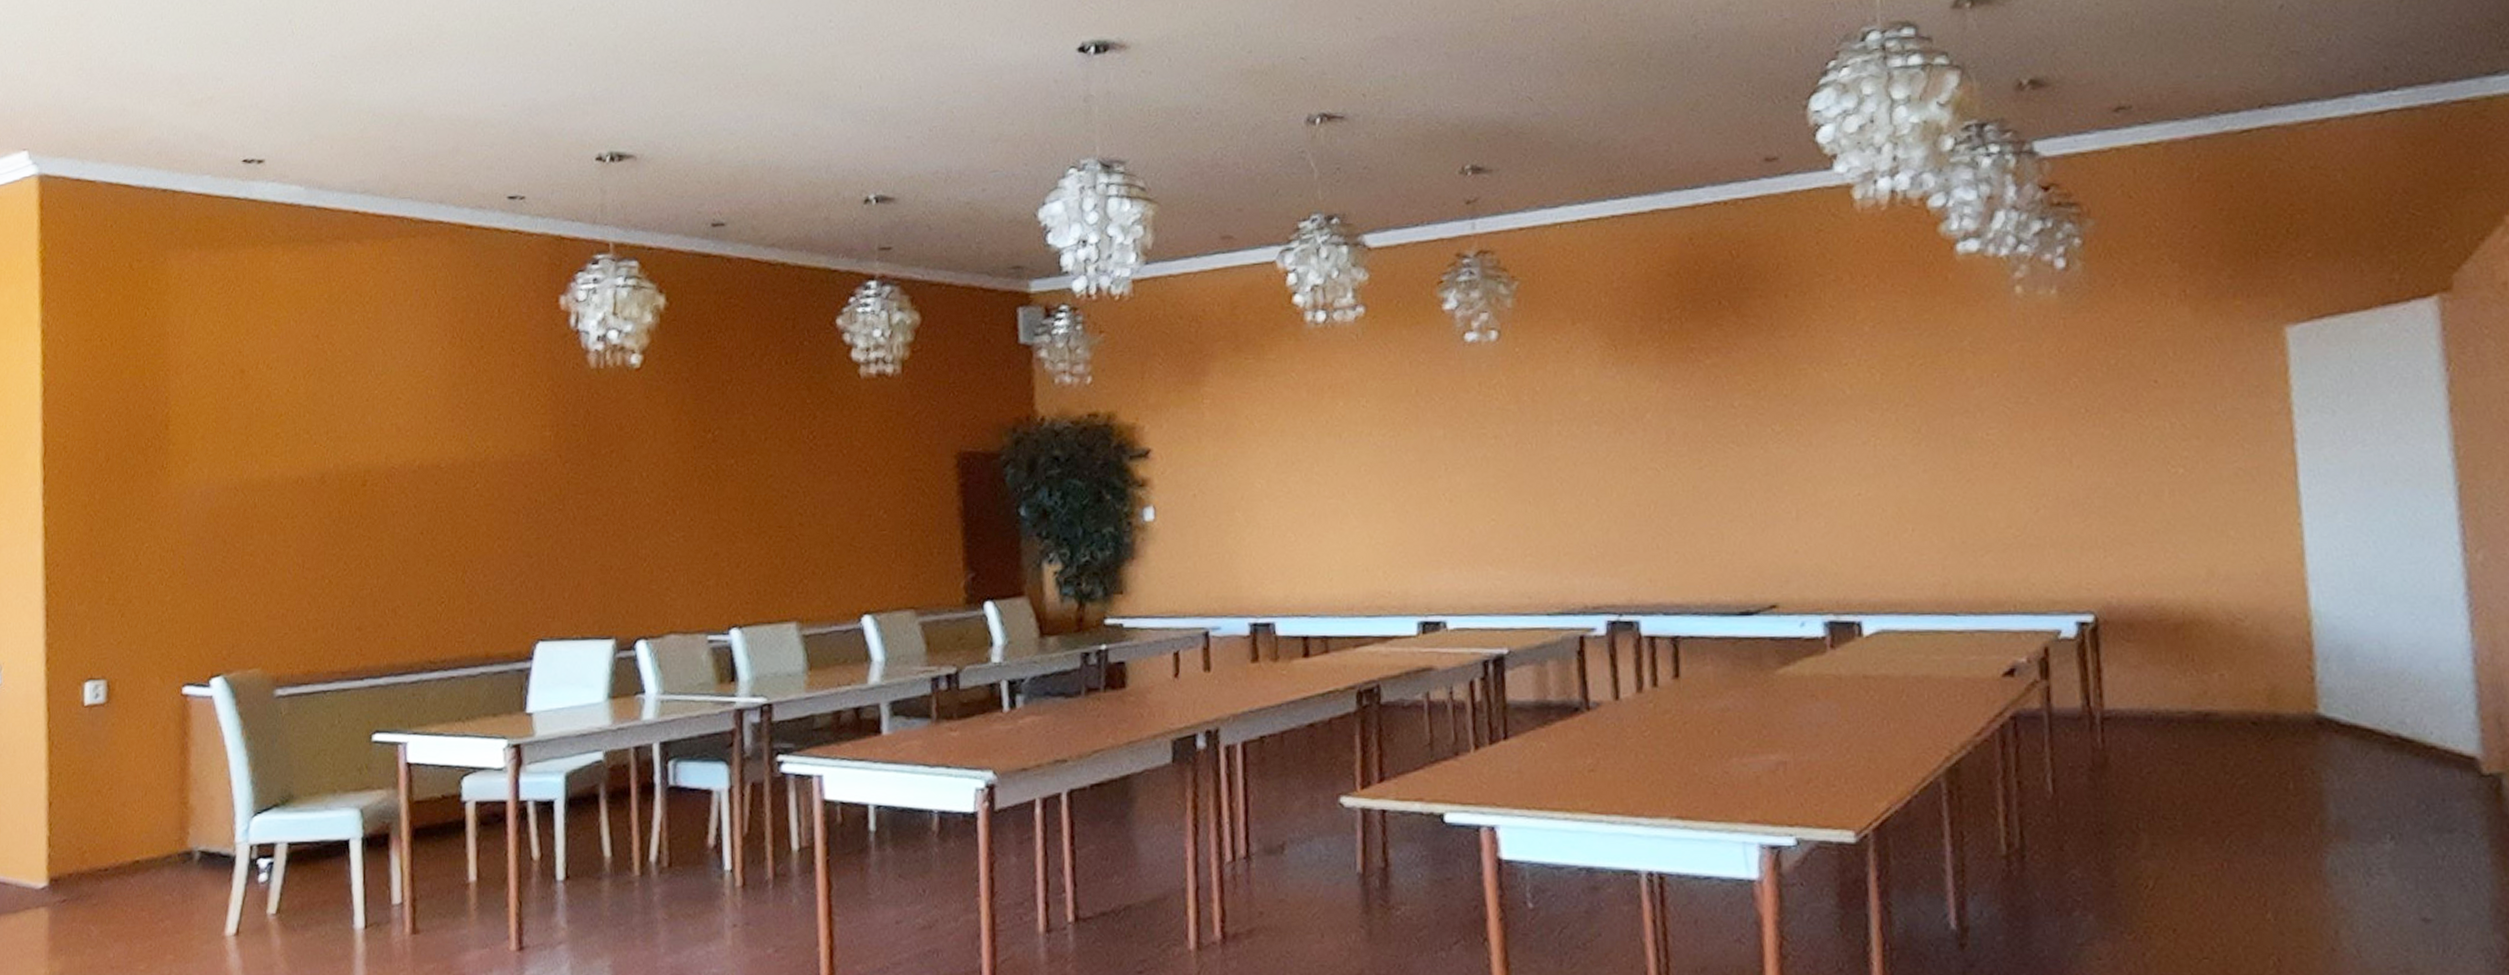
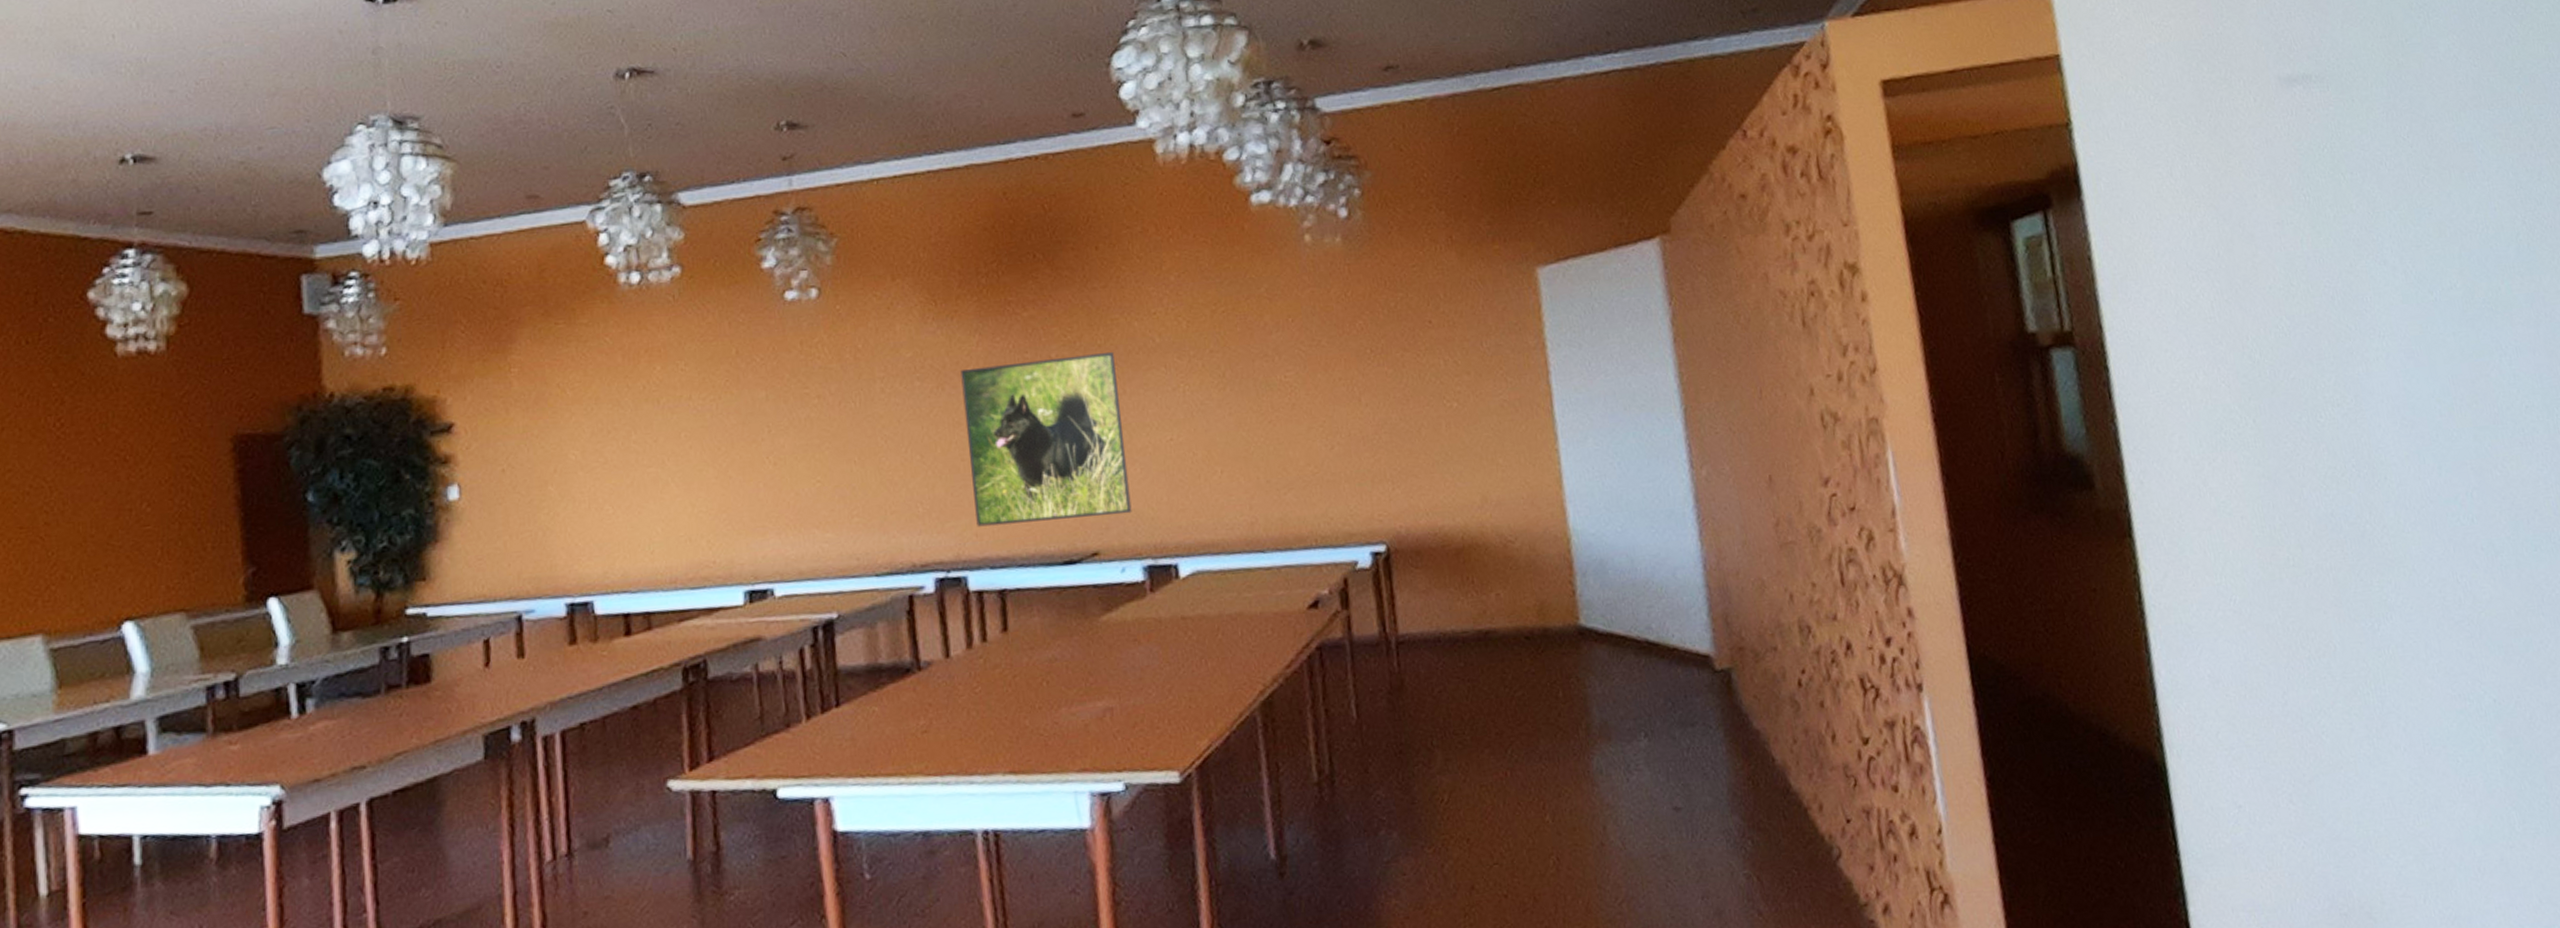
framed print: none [1639,403,1814,573] -> present [960,352,1132,527]

